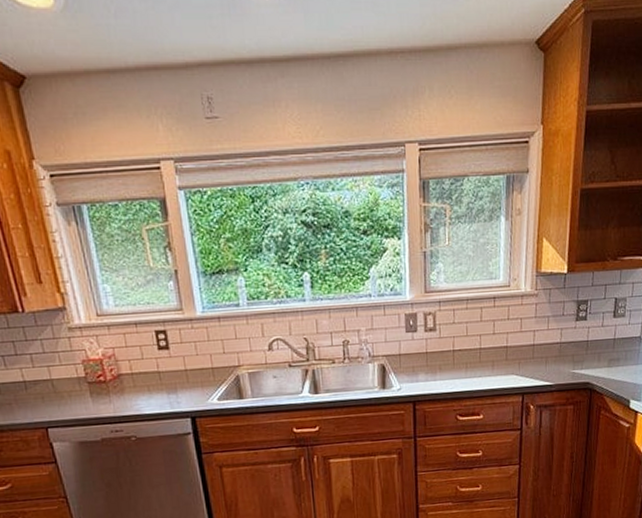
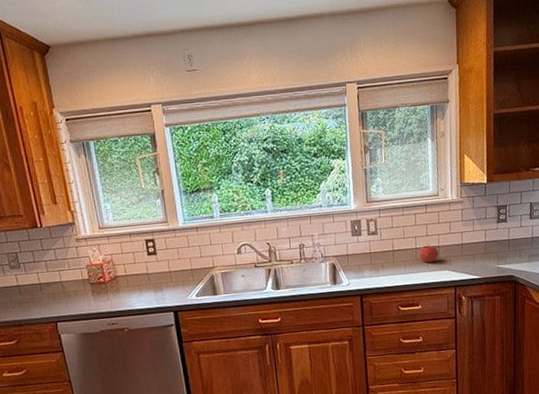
fruit: none [483,344,507,367] -> present [418,244,439,263]

